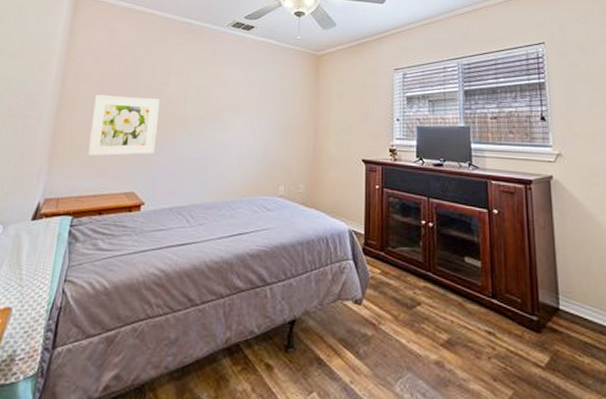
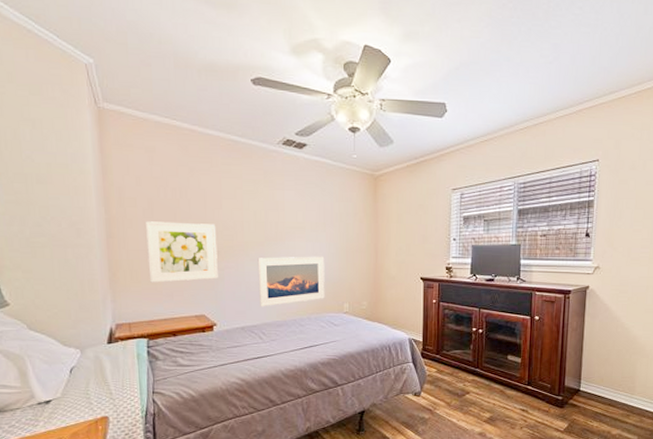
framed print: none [191,133,263,186] -> present [257,256,325,307]

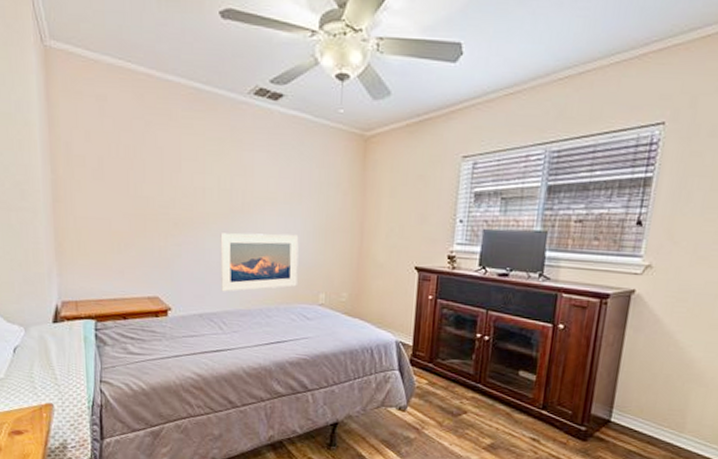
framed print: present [145,221,218,283] -> none [94,184,174,257]

